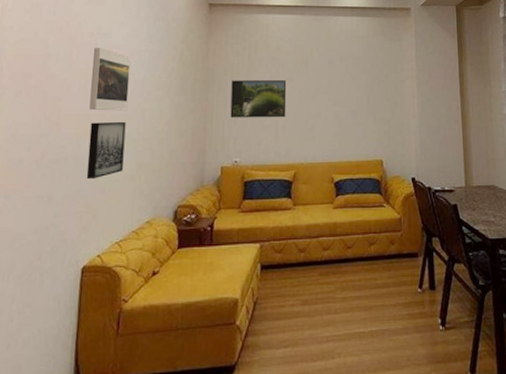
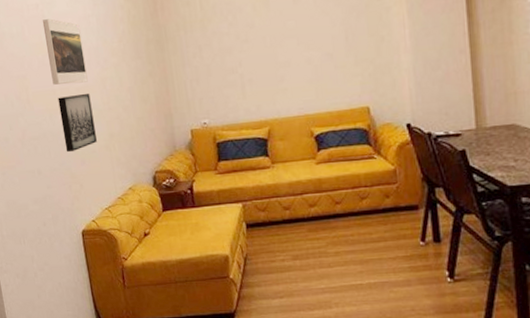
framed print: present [230,80,287,118] -> none [186,27,252,78]

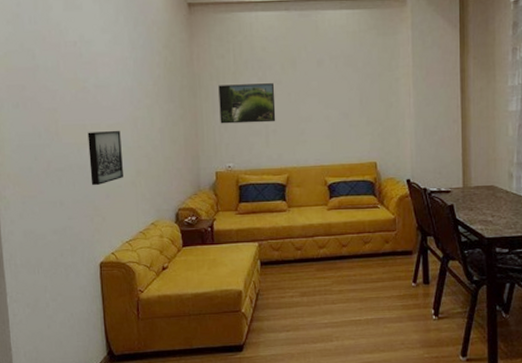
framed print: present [42,19,88,85] -> none [79,57,120,121]
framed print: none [186,27,252,78] -> present [218,83,276,124]

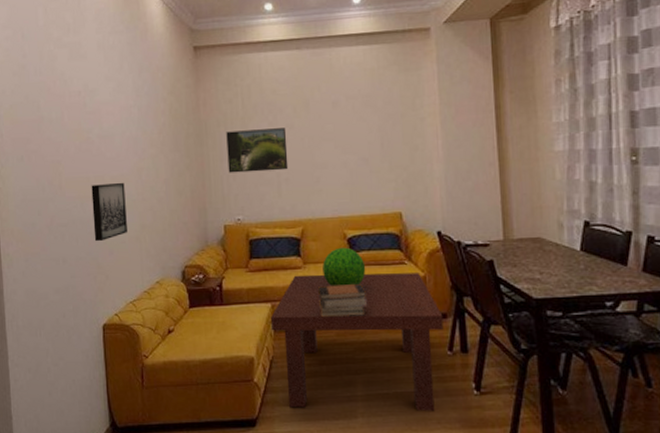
coffee table: none [258,215,409,334] -> present [271,273,444,411]
book stack: none [300,225,345,254] -> present [317,284,368,317]
decorative sphere: none [305,193,344,227] -> present [322,247,366,286]

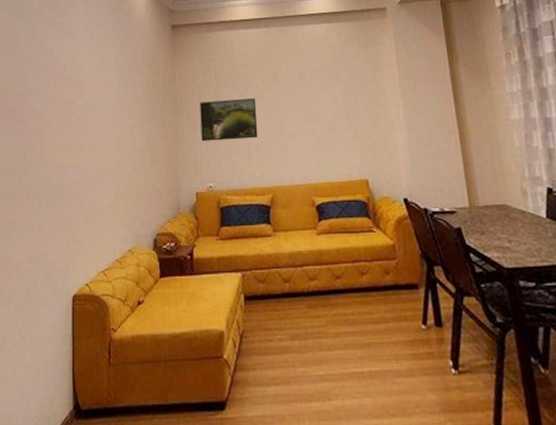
wall art: present [91,182,127,242] -> none [70,150,103,209]
coffee table: present [271,273,444,411] -> none [241,241,416,393]
book stack: present [317,284,368,317] -> none [287,253,338,287]
decorative sphere: present [322,247,366,286] -> none [292,214,336,255]

